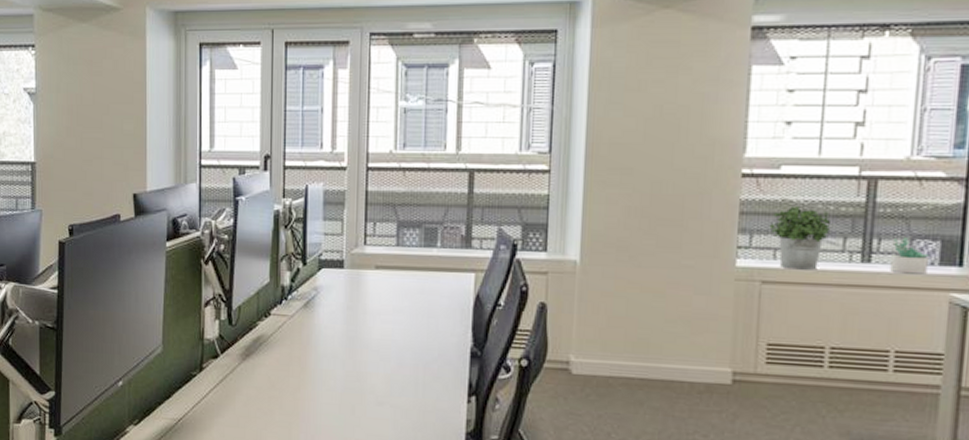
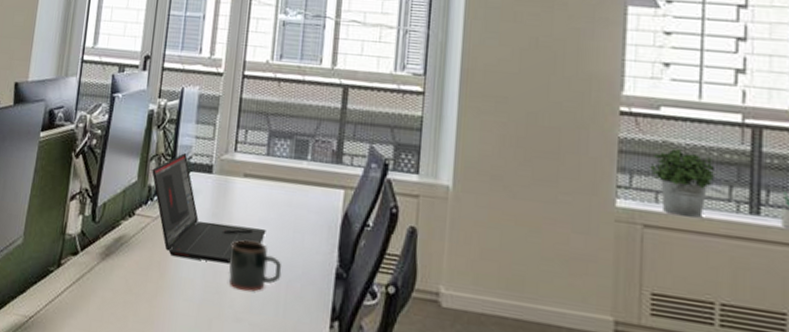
laptop: none [283,251,401,353] -> present [152,153,266,264]
mug: none [367,330,419,376] -> present [228,240,282,292]

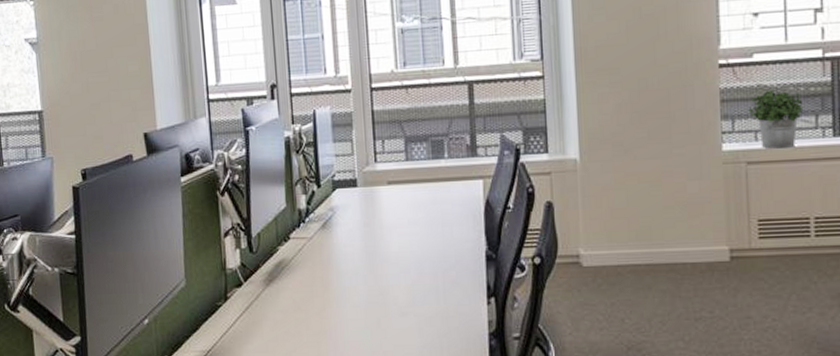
laptop: present [152,153,266,264] -> none [299,173,417,270]
mug: present [228,240,282,292] -> none [386,242,437,287]

